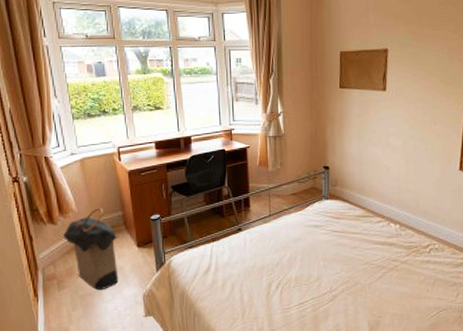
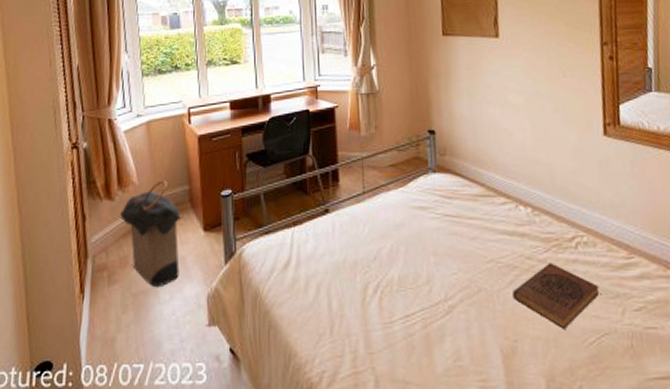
book: none [380,263,443,308] -> present [512,262,600,329]

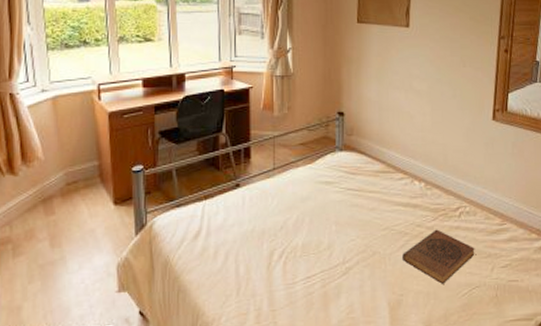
laundry hamper: present [120,180,184,288] -> none [25,156,93,259]

